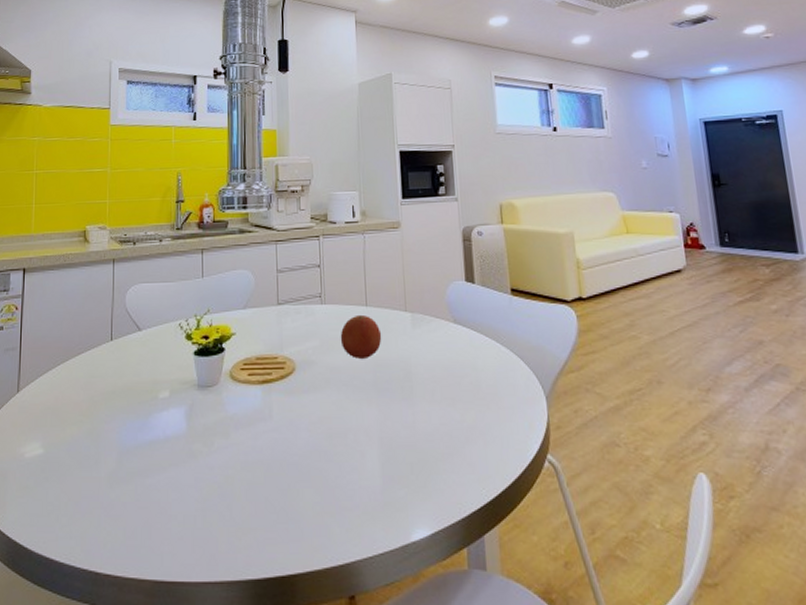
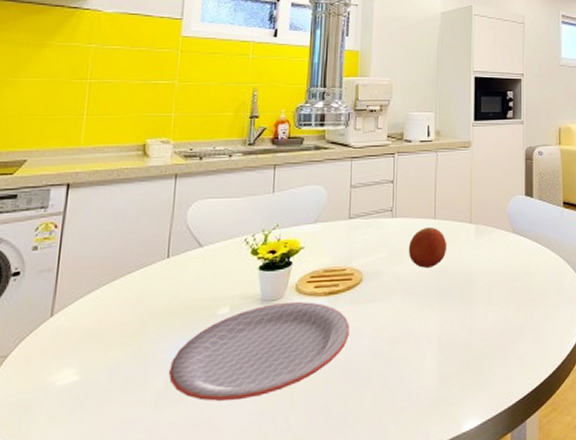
plate: none [119,388,286,486] -> present [169,302,350,401]

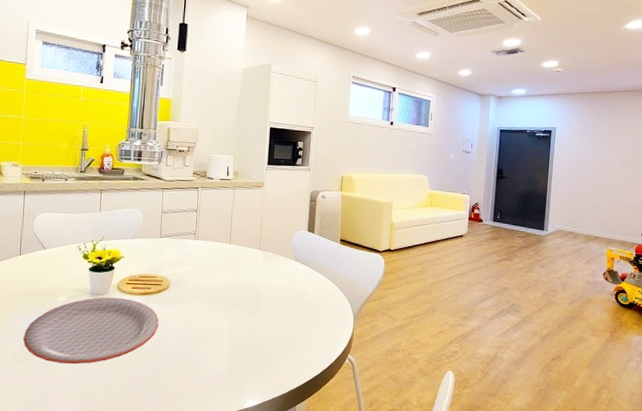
fruit: present [408,227,447,268] -> none [207,249,240,282]

